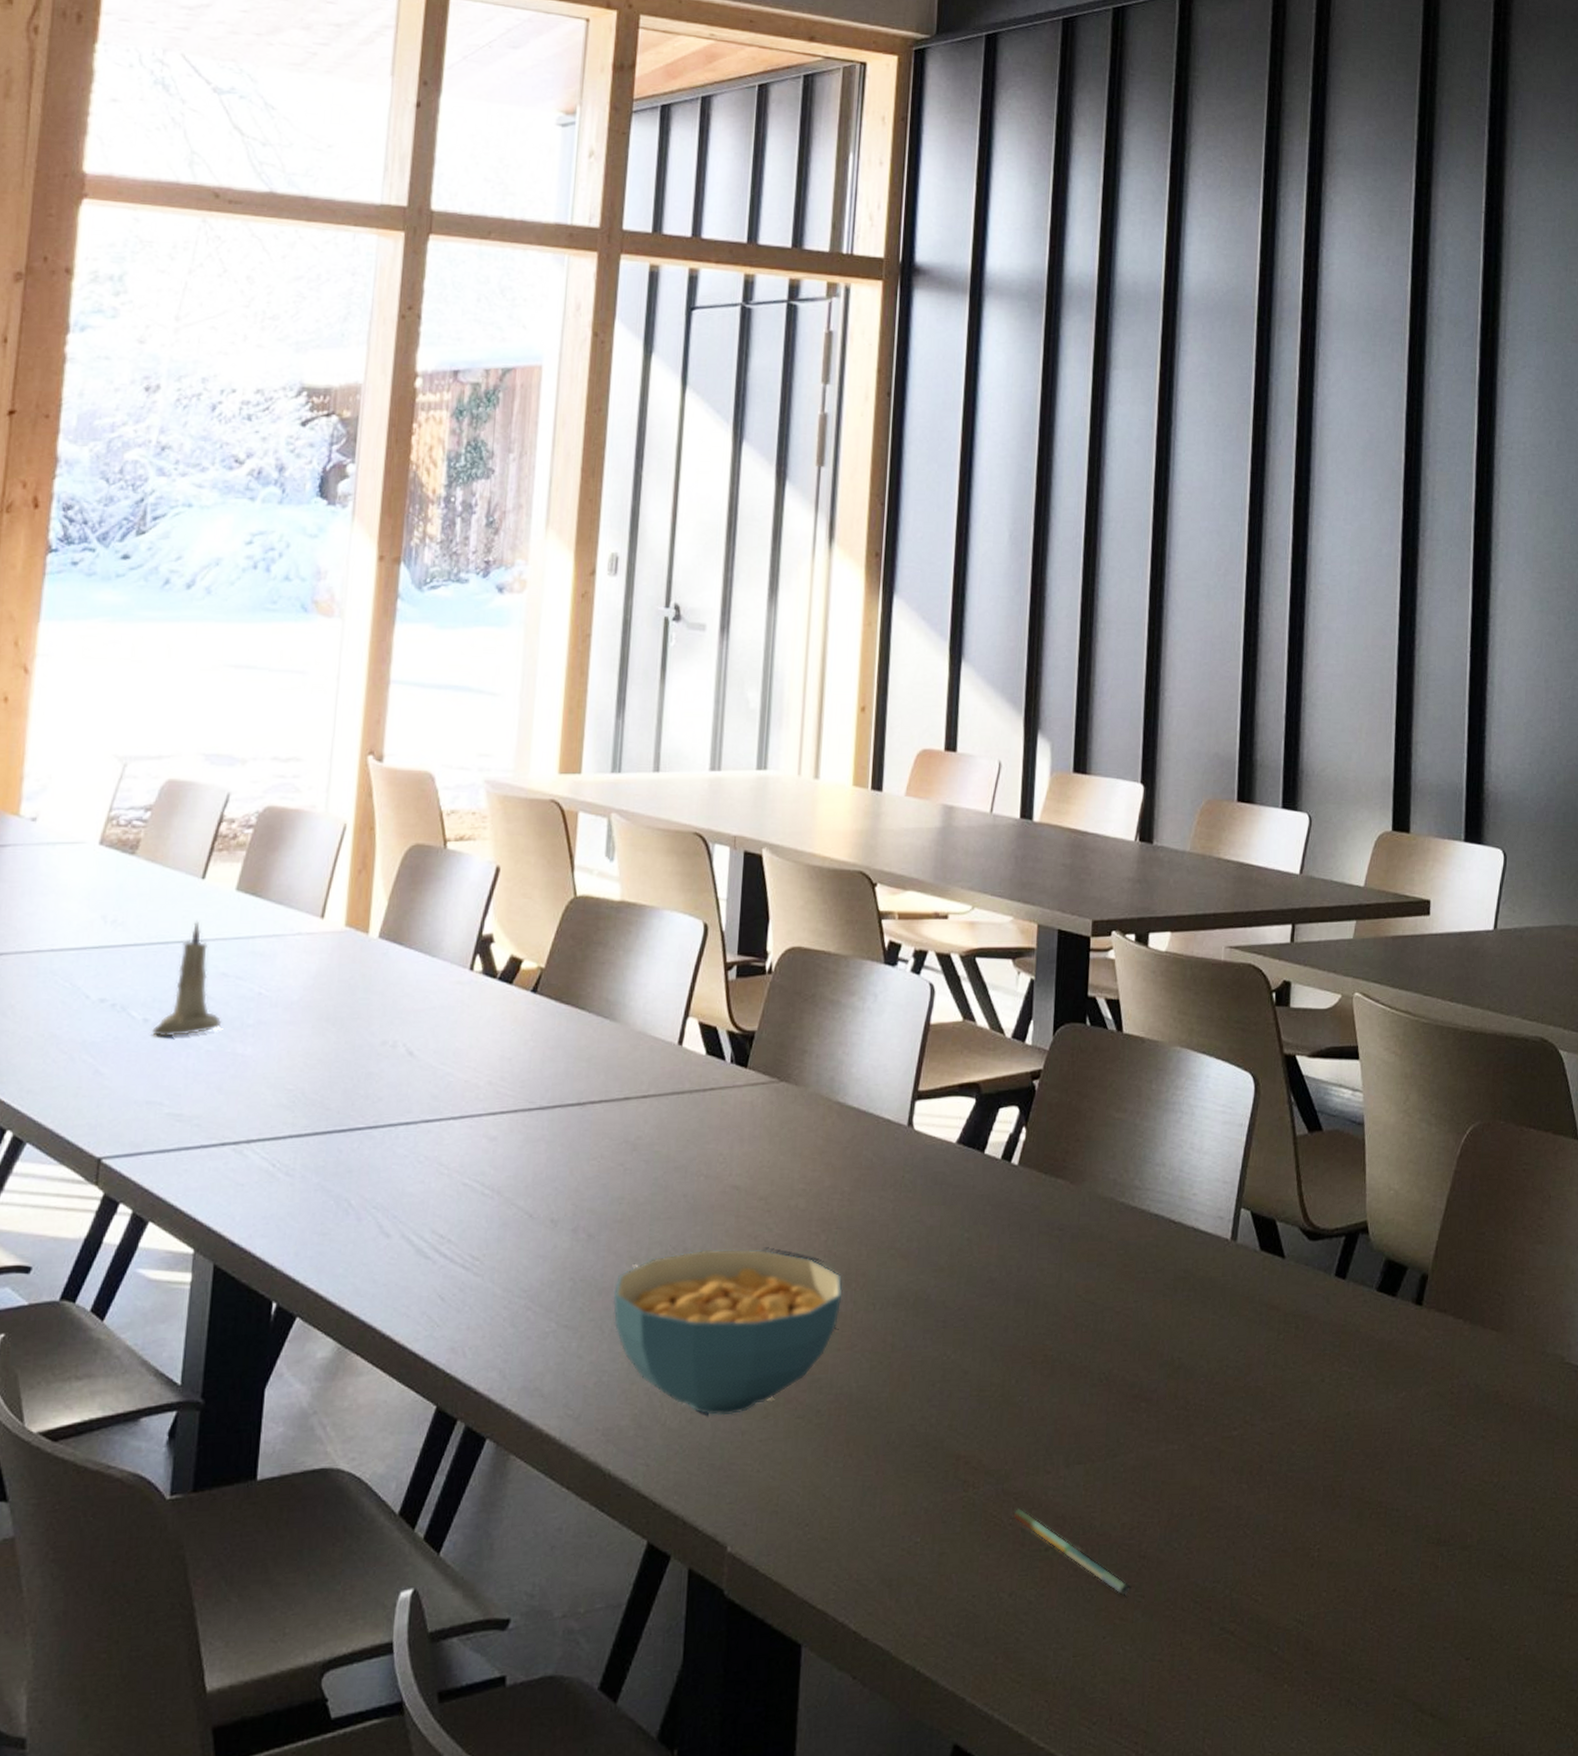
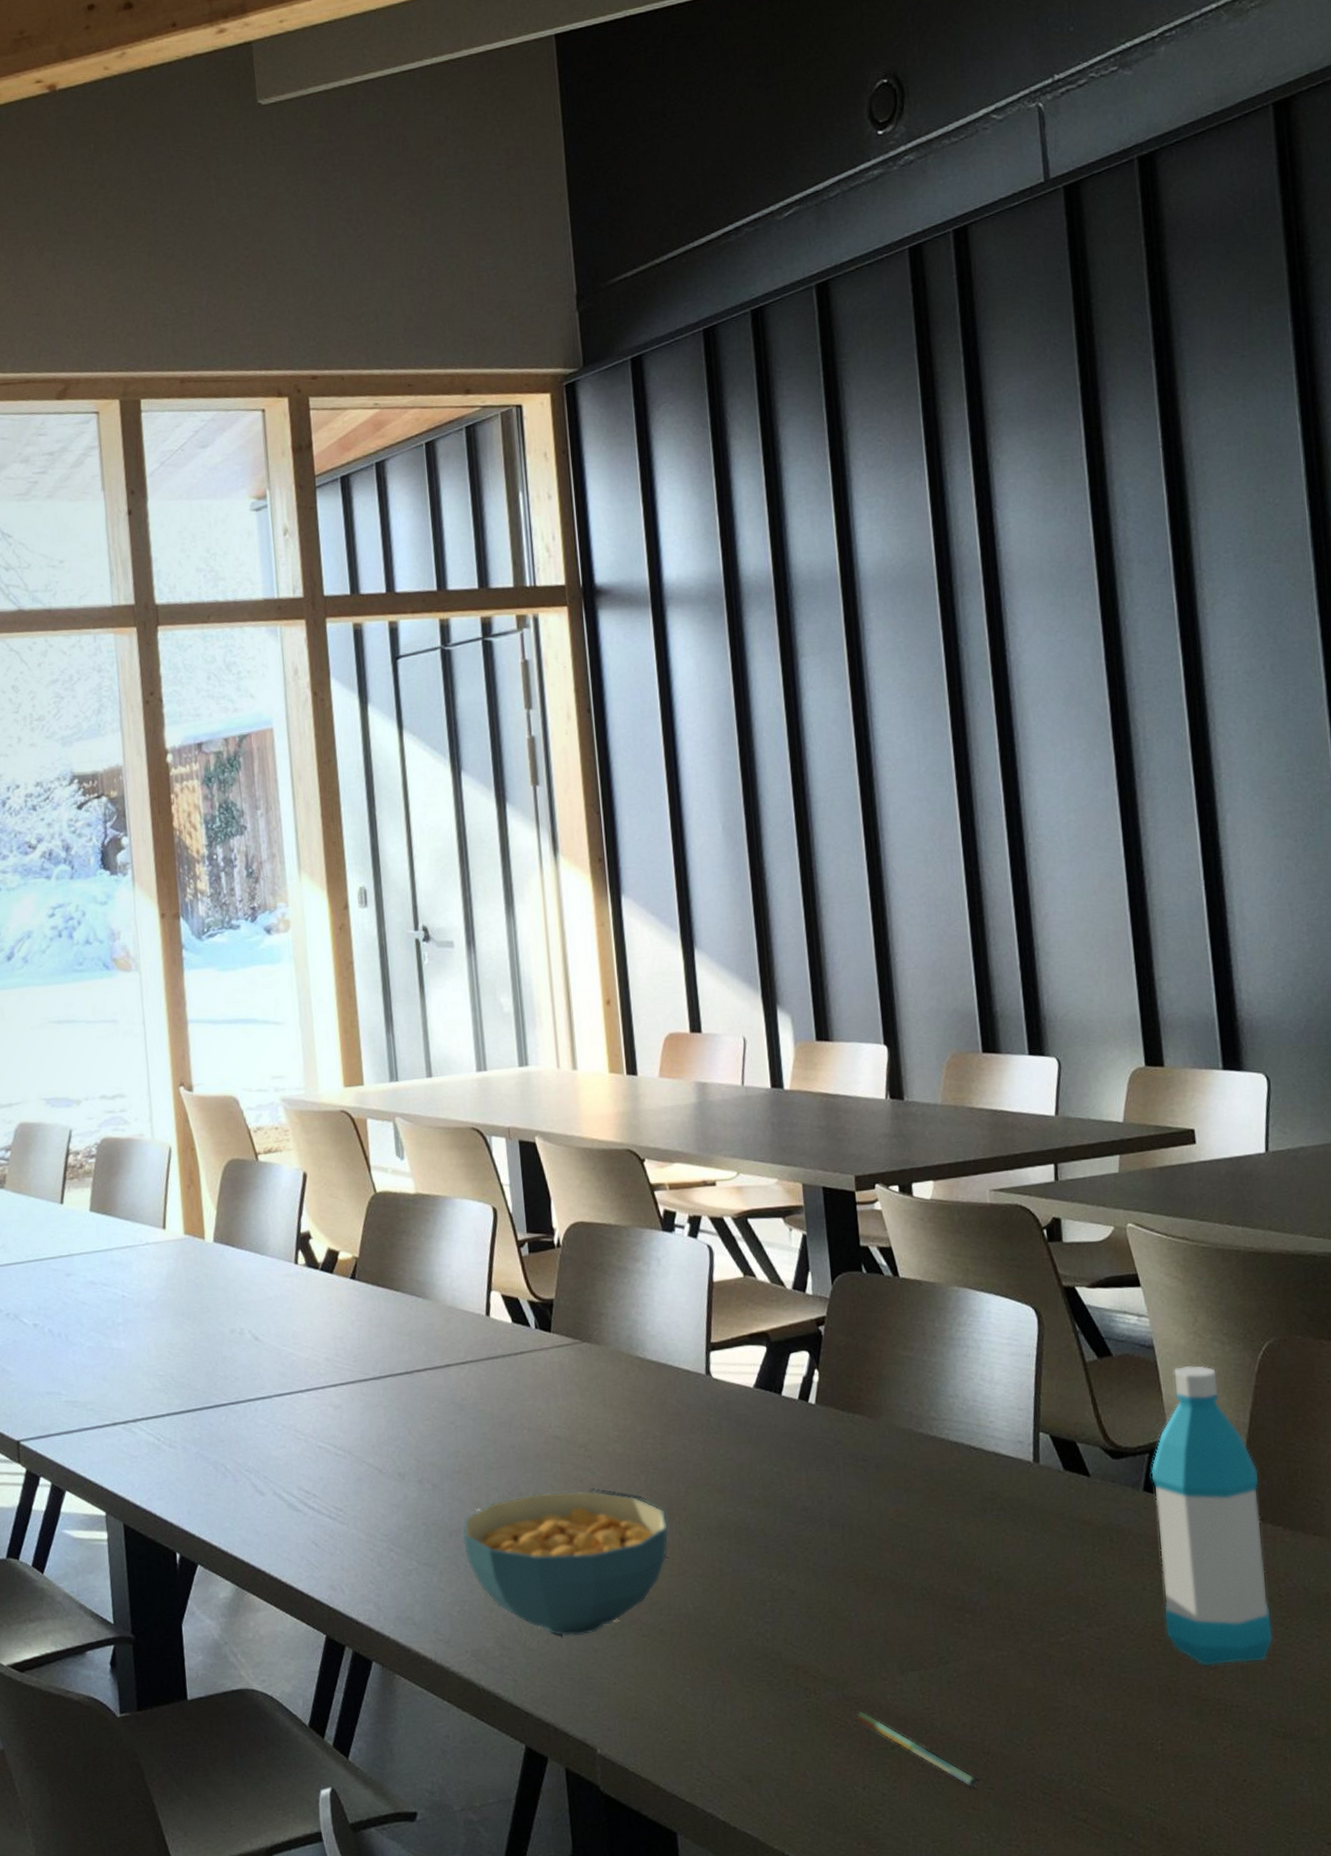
candle: present [151,921,222,1037] -> none [41,1239,97,1338]
water bottle: none [1338,1146,1447,1466] -> present [1151,1365,1273,1666]

